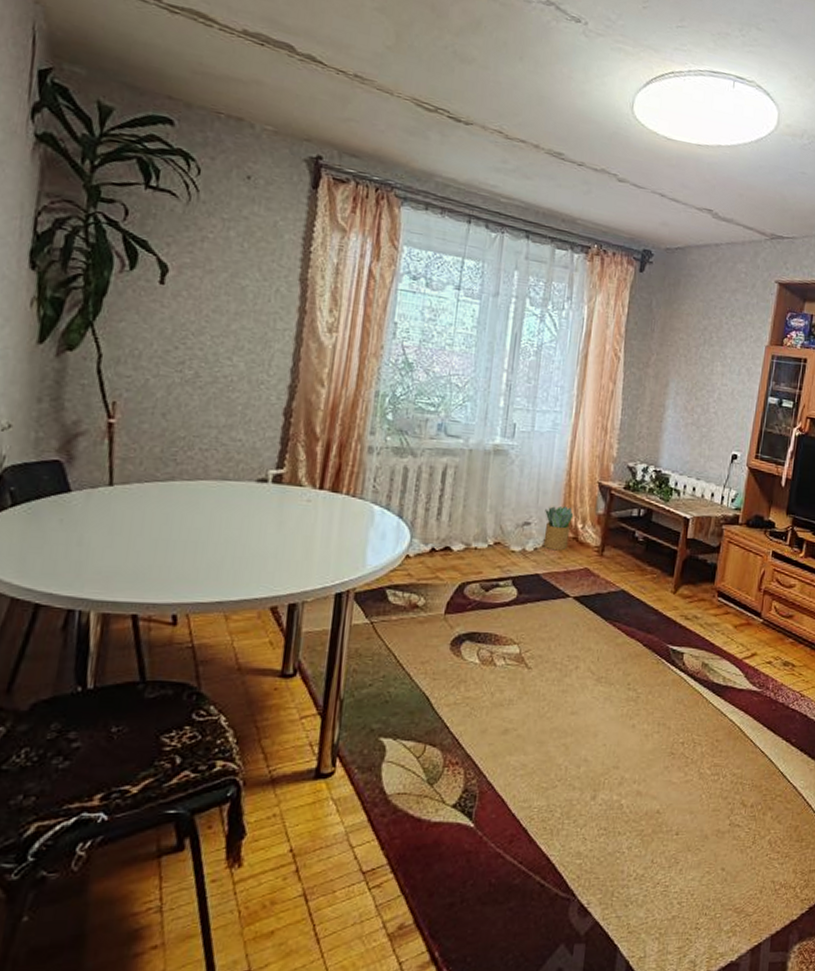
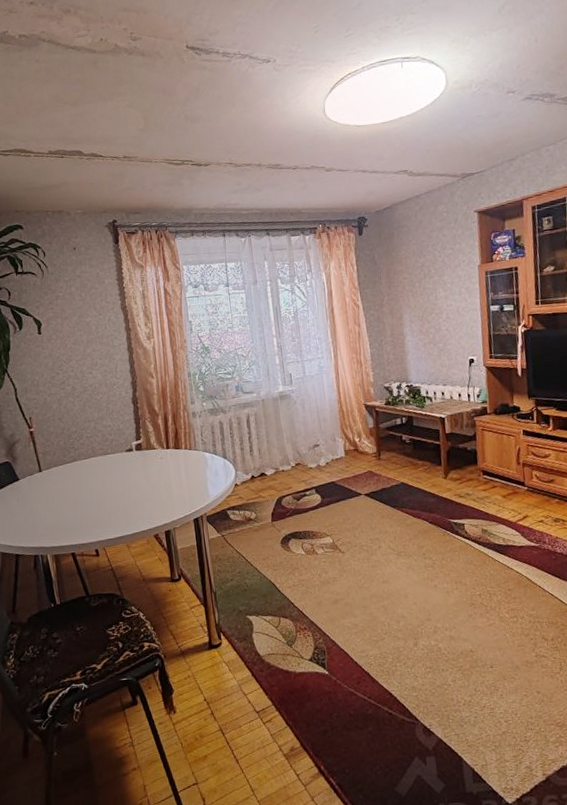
potted plant: present [543,506,574,551] -> none [328,426,351,462]

